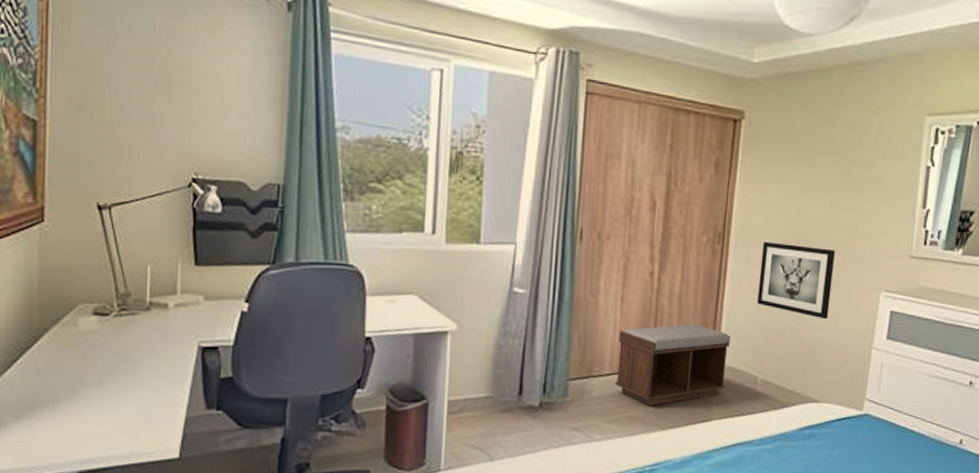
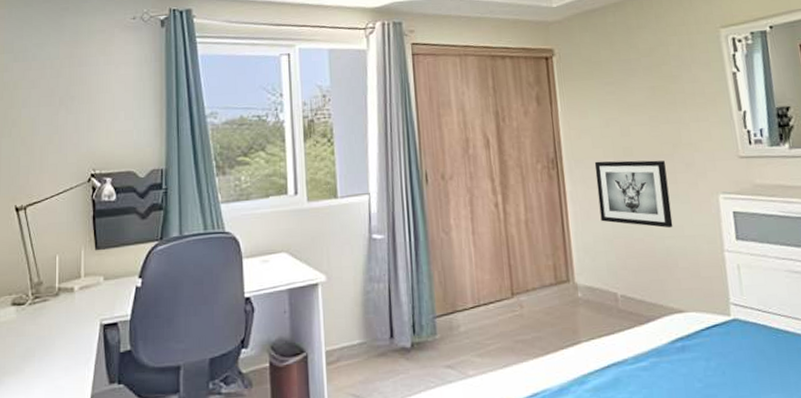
bench: present [615,324,730,406] -> none [475,248,588,334]

